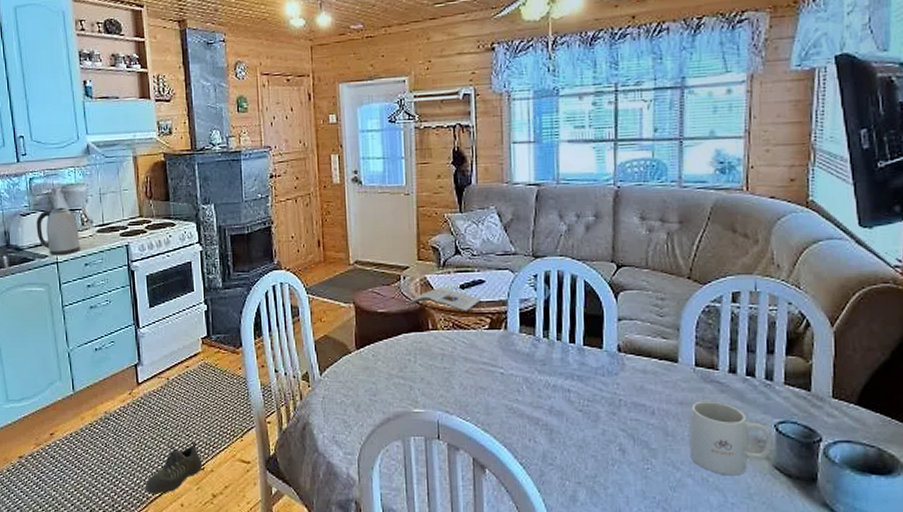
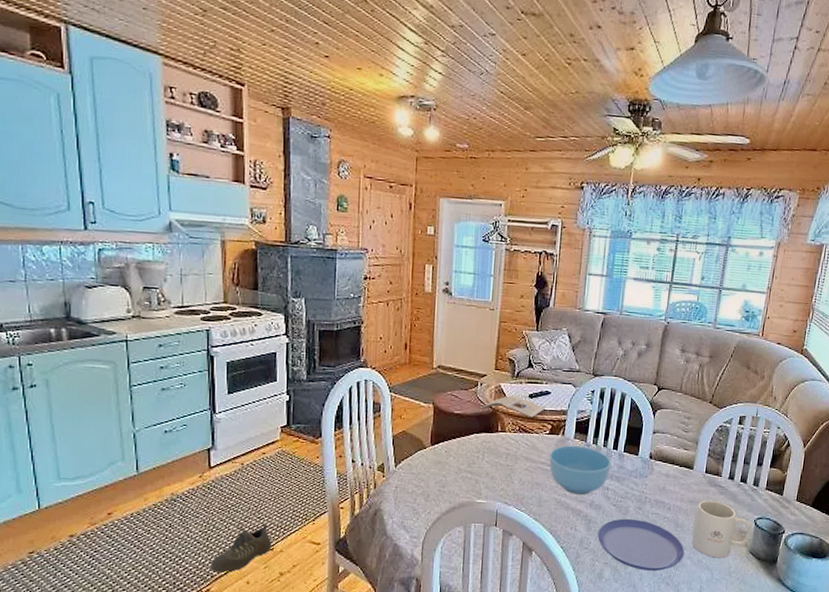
kettle: present [36,207,81,256] -> none [104,283,155,334]
bowl: none [492,341,570,399] -> present [549,445,612,495]
plate: none [564,427,682,492] -> present [597,518,685,571]

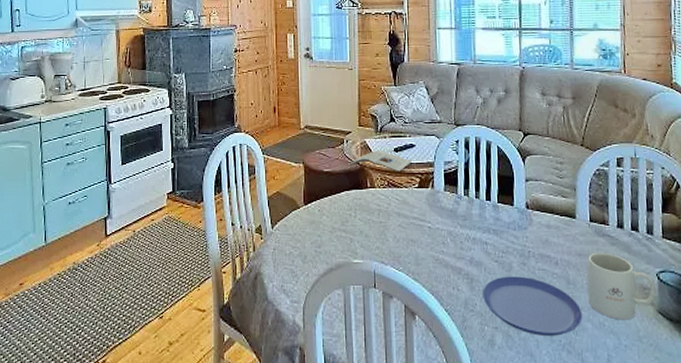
shoe: present [211,522,273,573] -> none [107,289,162,343]
bowl: present [549,445,612,495] -> none [421,198,487,251]

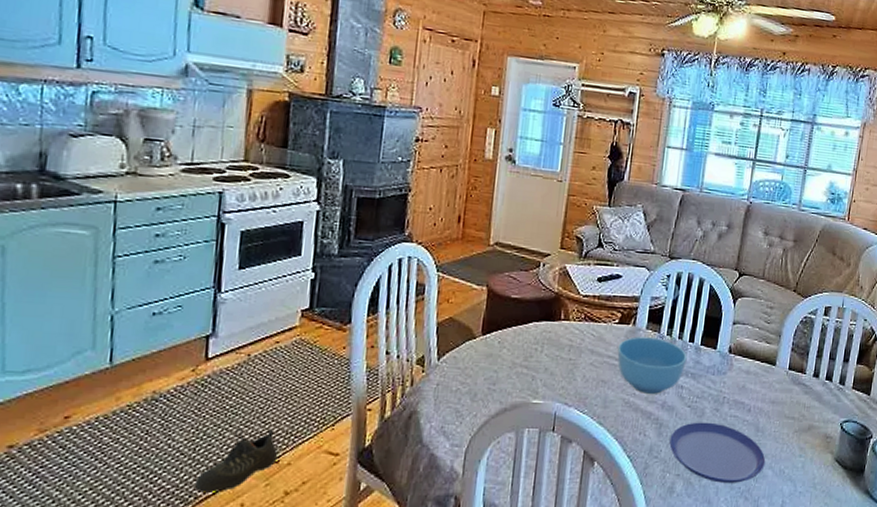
shoe: none [107,289,162,343] -> present [195,427,279,493]
magazine: present [348,150,412,173] -> none [542,278,616,306]
bowl: none [421,198,487,251] -> present [617,337,687,394]
mug: present [586,252,656,320] -> none [773,400,838,468]

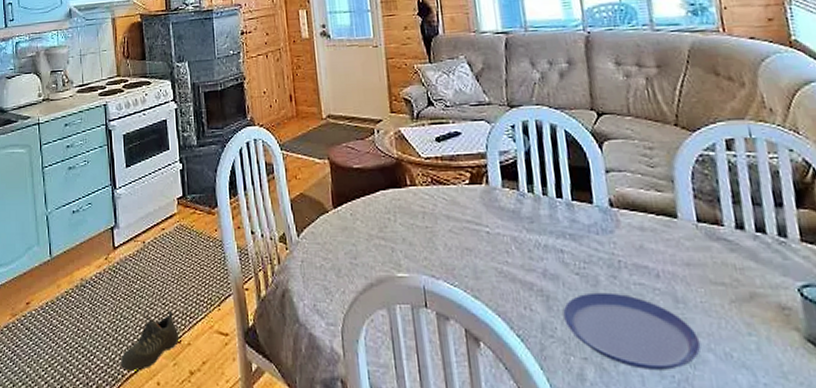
bowl: present [617,337,687,394] -> none [475,196,560,261]

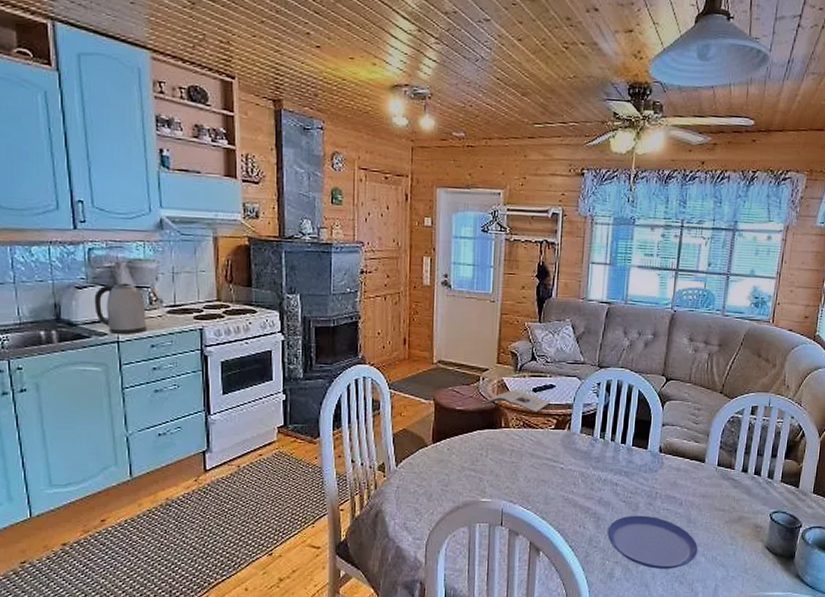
kettle: none [20,69,61,117] -> present [94,283,147,335]
shoe: present [121,309,180,371] -> none [208,527,271,580]
magazine: none [382,140,459,167] -> present [483,389,550,414]

